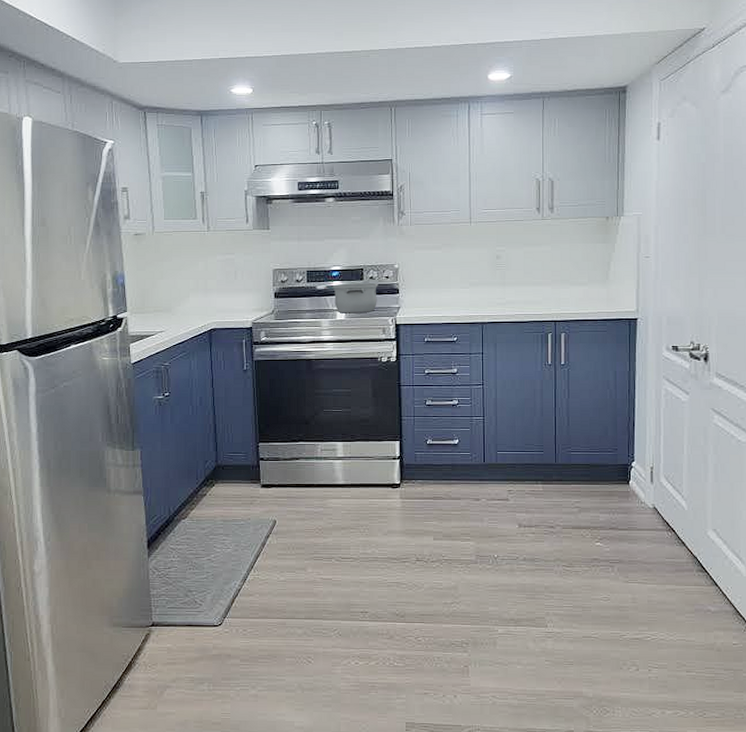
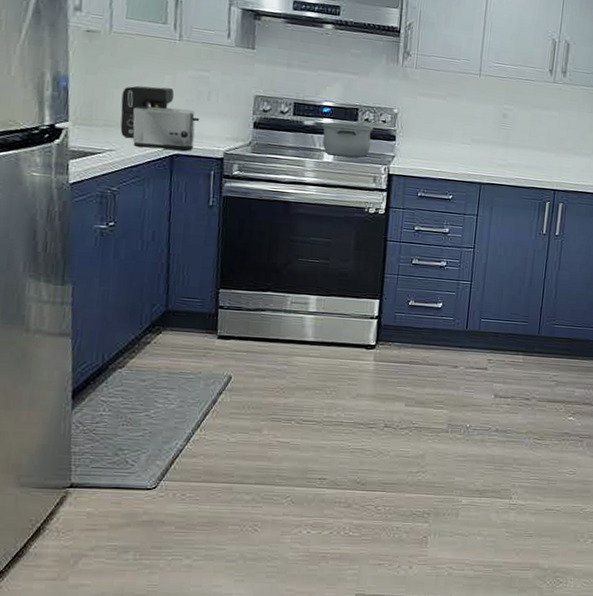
coffee maker: none [166,273,208,319] -> present [120,85,174,138]
toaster: none [176,289,230,327] -> present [132,105,200,151]

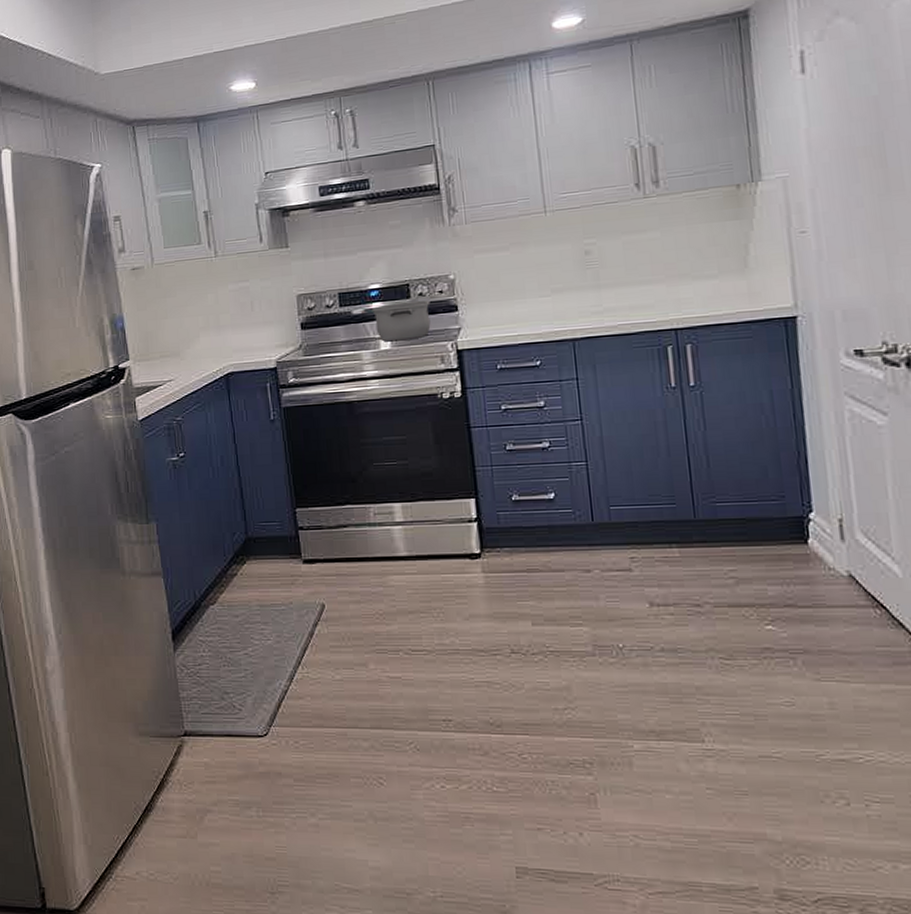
coffee maker: present [120,85,174,138] -> none [172,307,220,365]
toaster: present [132,105,200,151] -> none [184,324,247,373]

